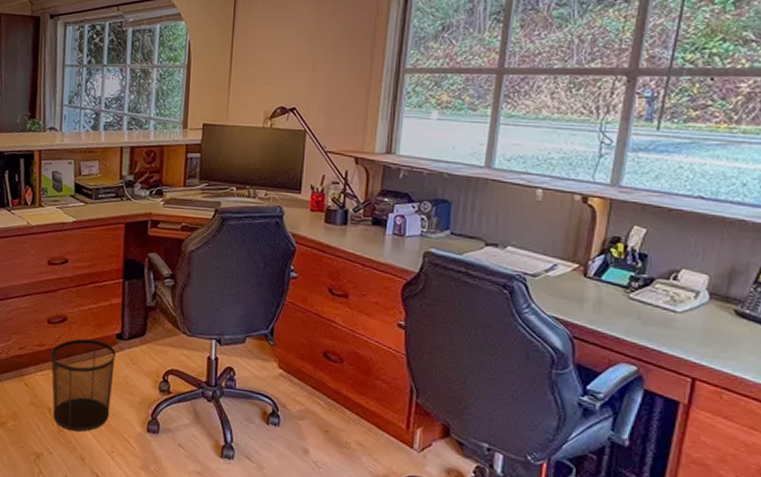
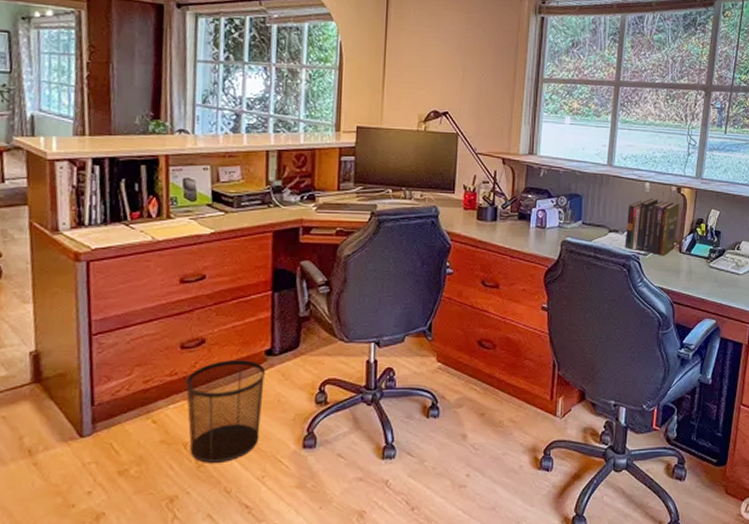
books: none [506,207,586,280] -> present [624,198,680,256]

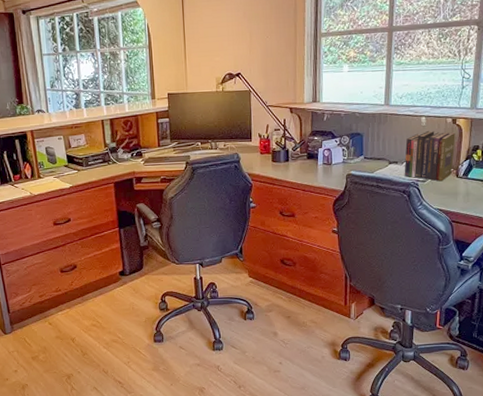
waste bin: present [186,360,266,463] -> none [67,279,123,352]

